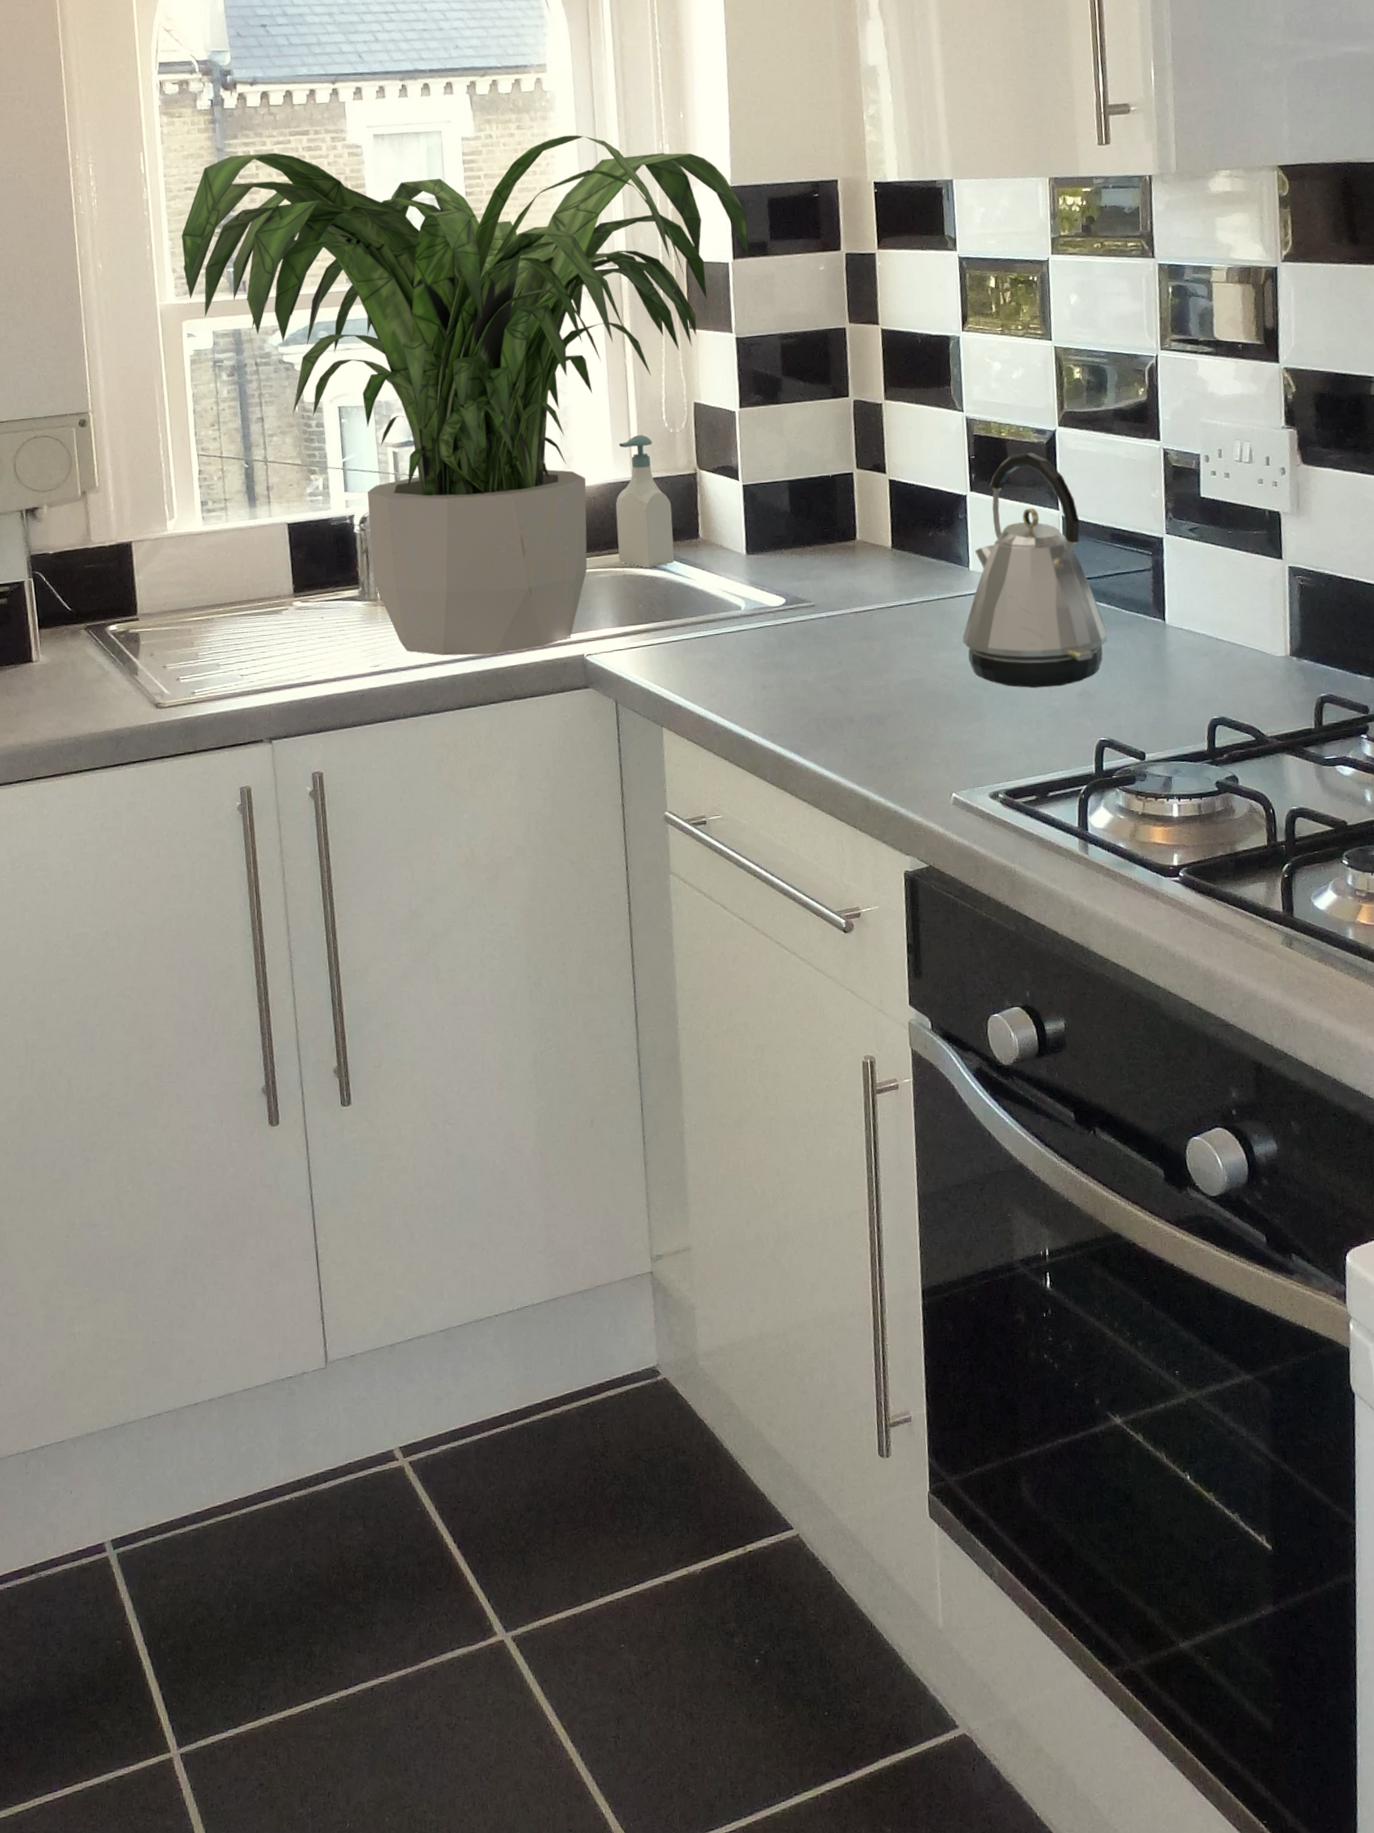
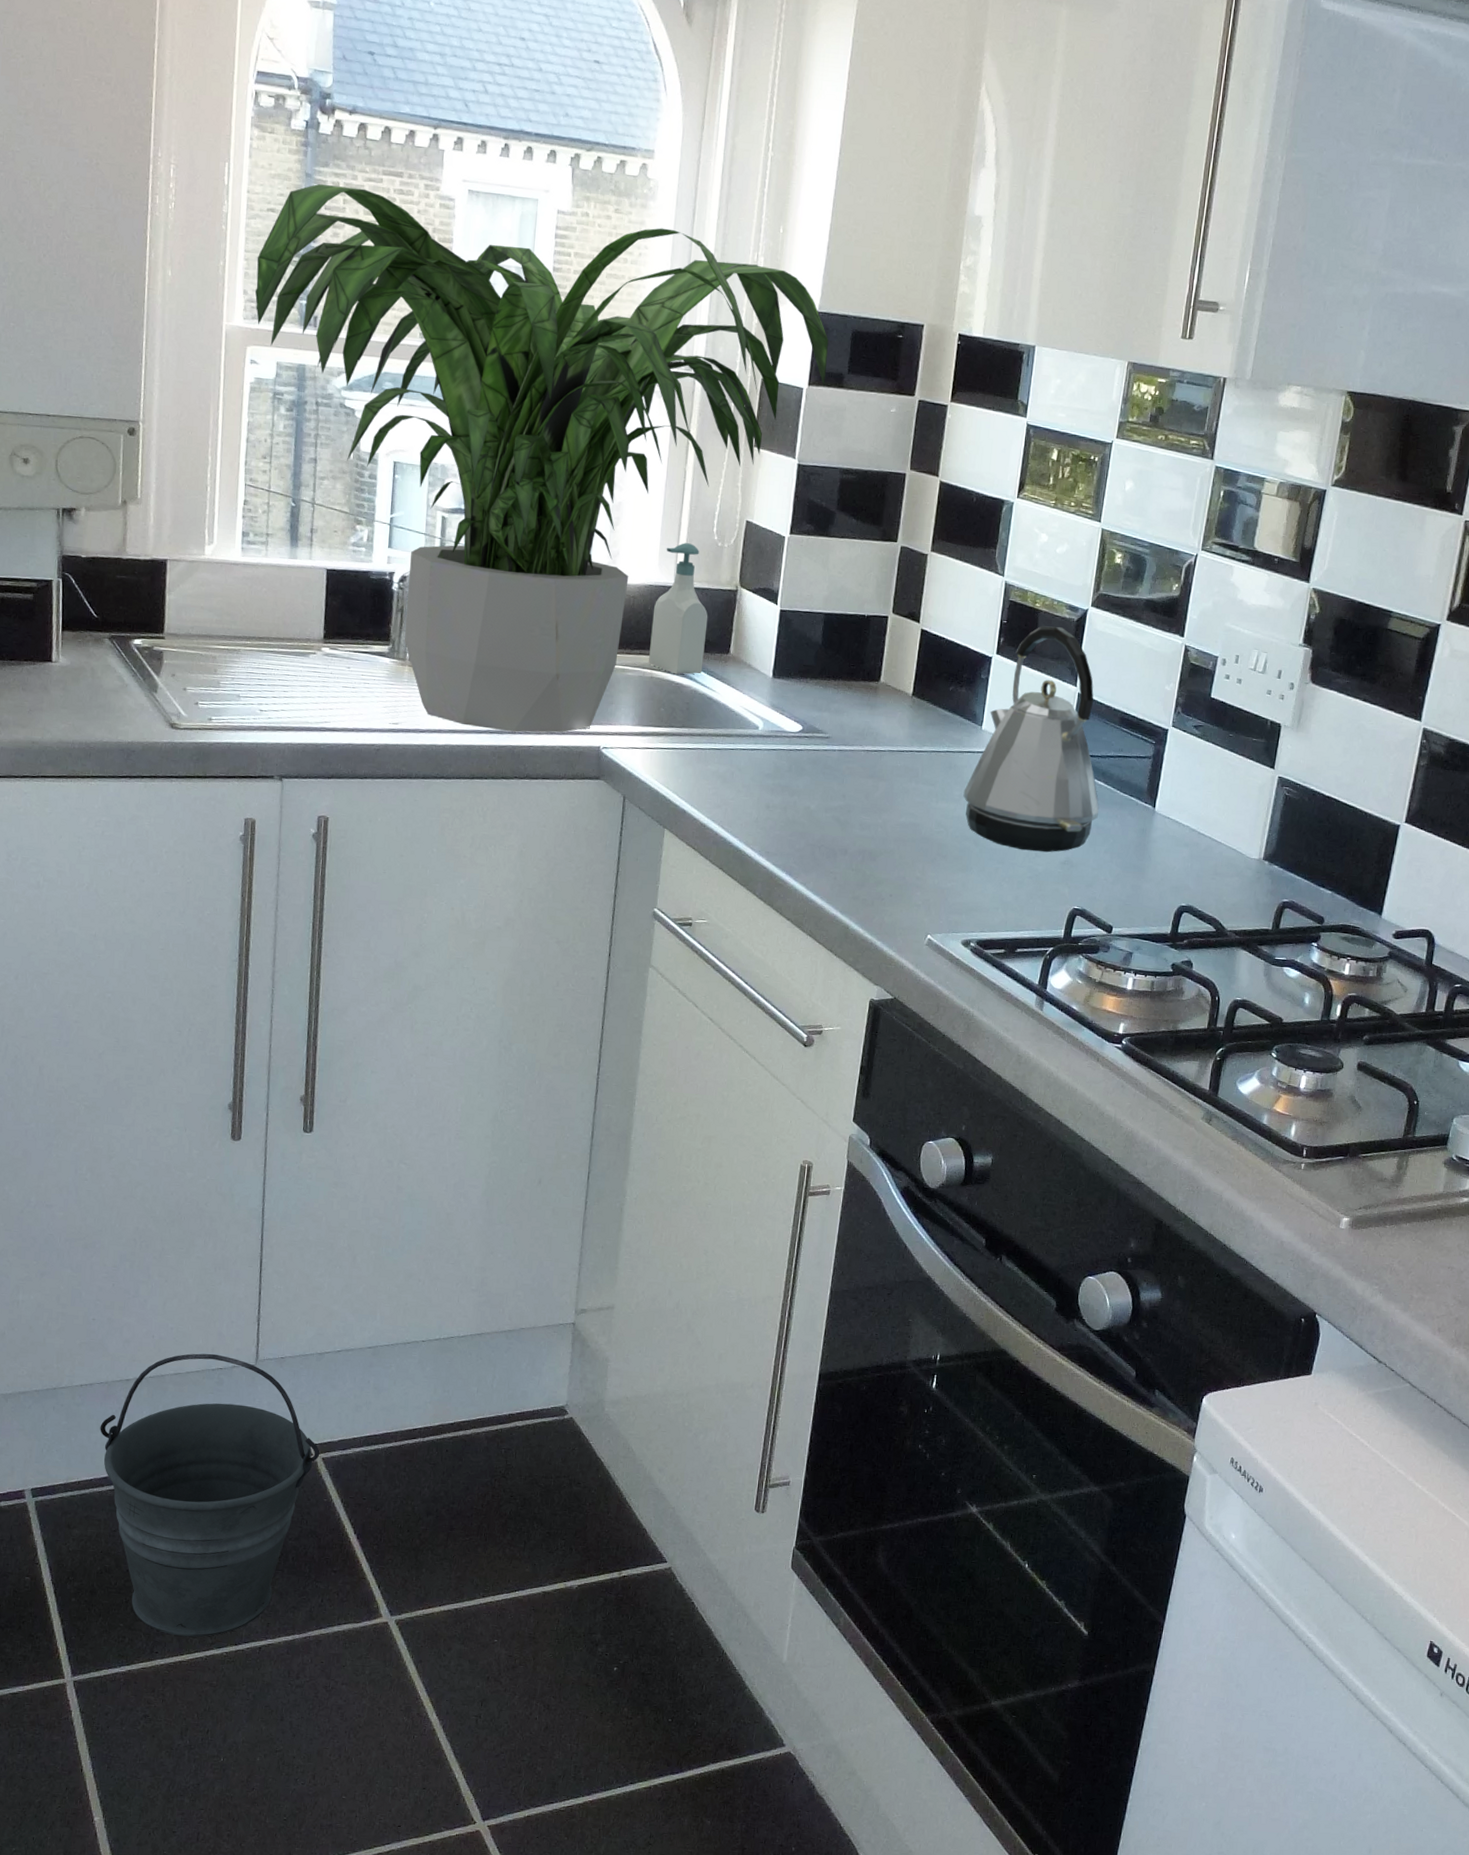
bucket: none [174,1362,406,1687] -> present [100,1353,320,1637]

